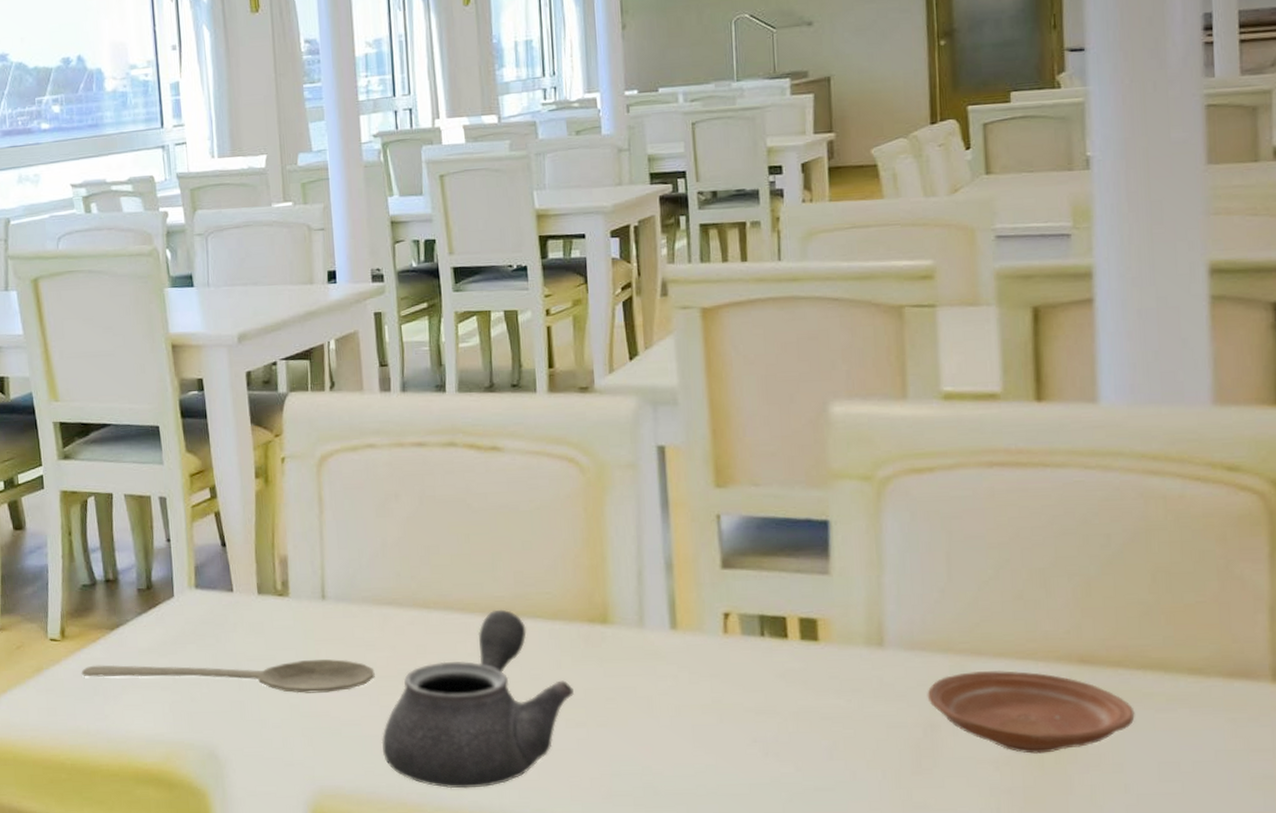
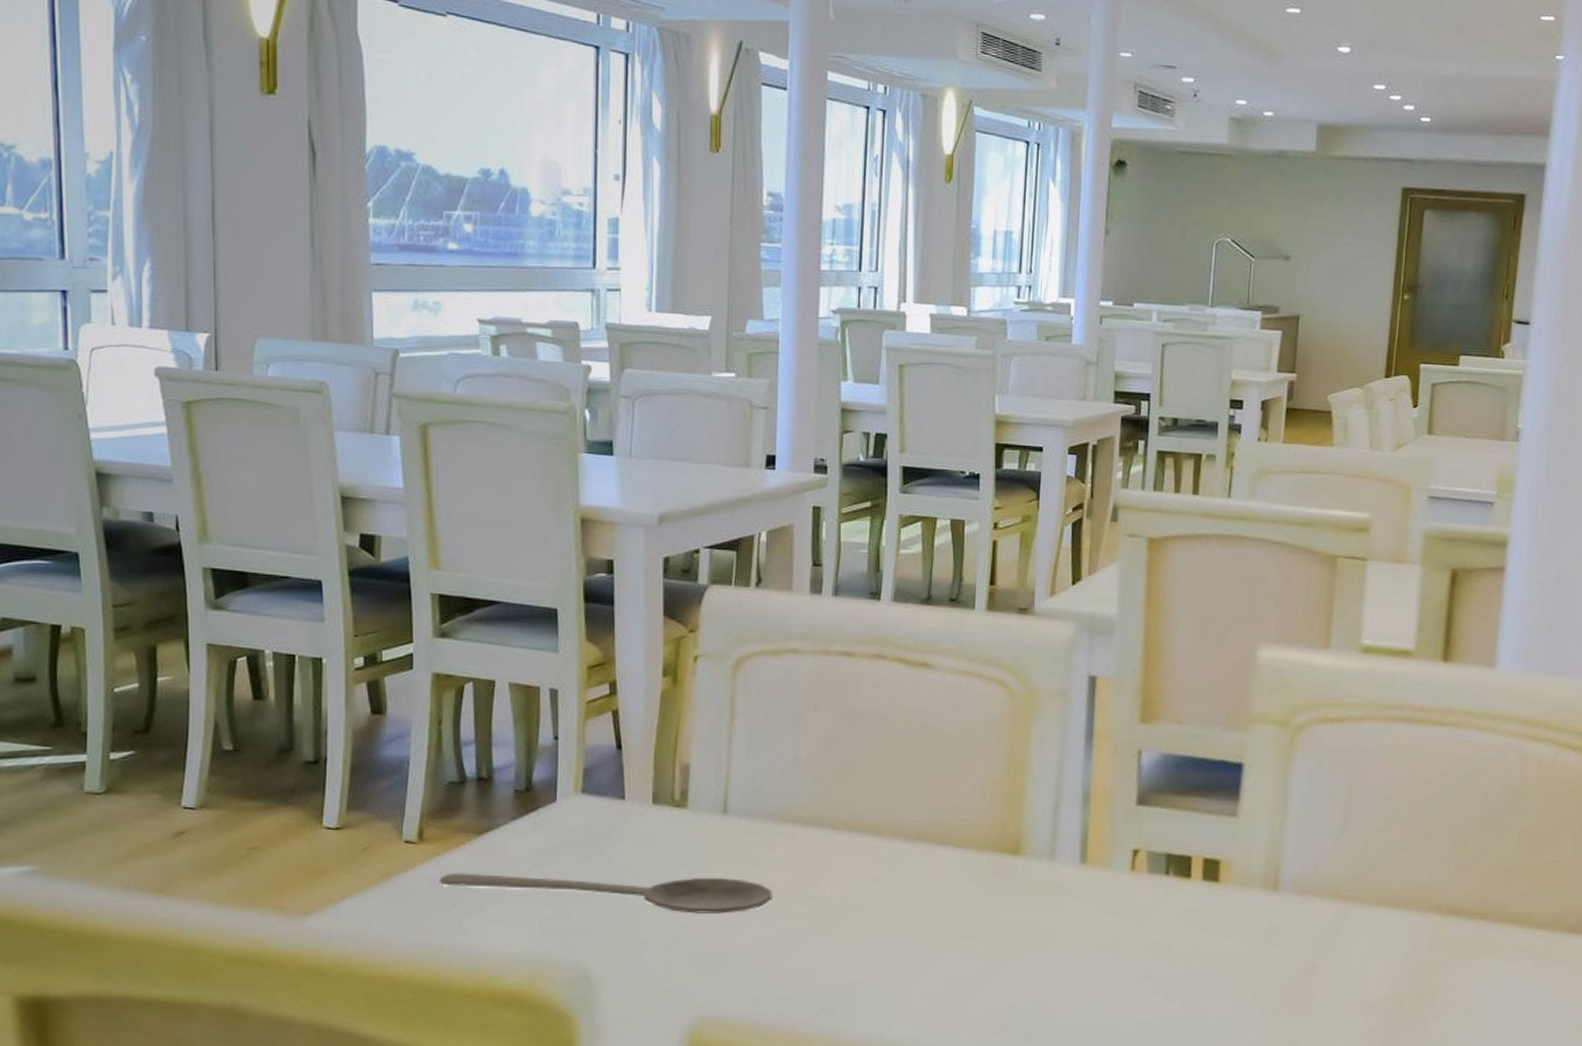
teapot: present [381,609,574,789] -> none [772,834,977,1019]
plate: present [927,670,1135,754] -> none [1311,918,1488,998]

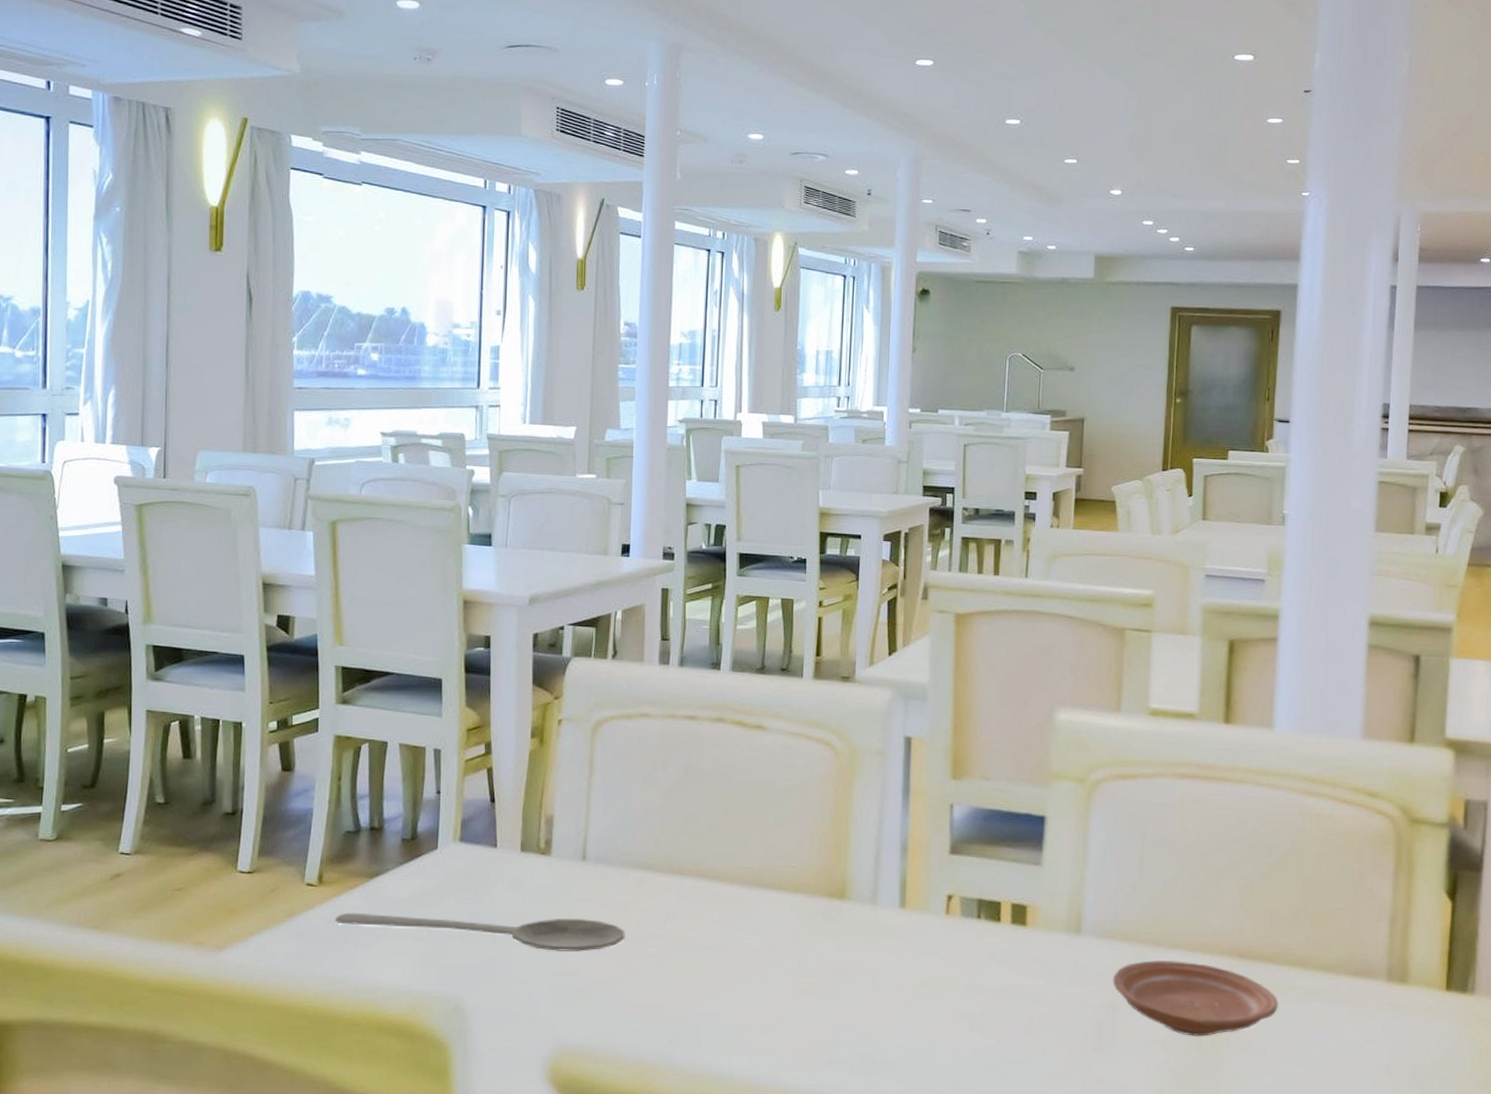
plate: none [1311,918,1488,998] -> present [1112,960,1278,1037]

